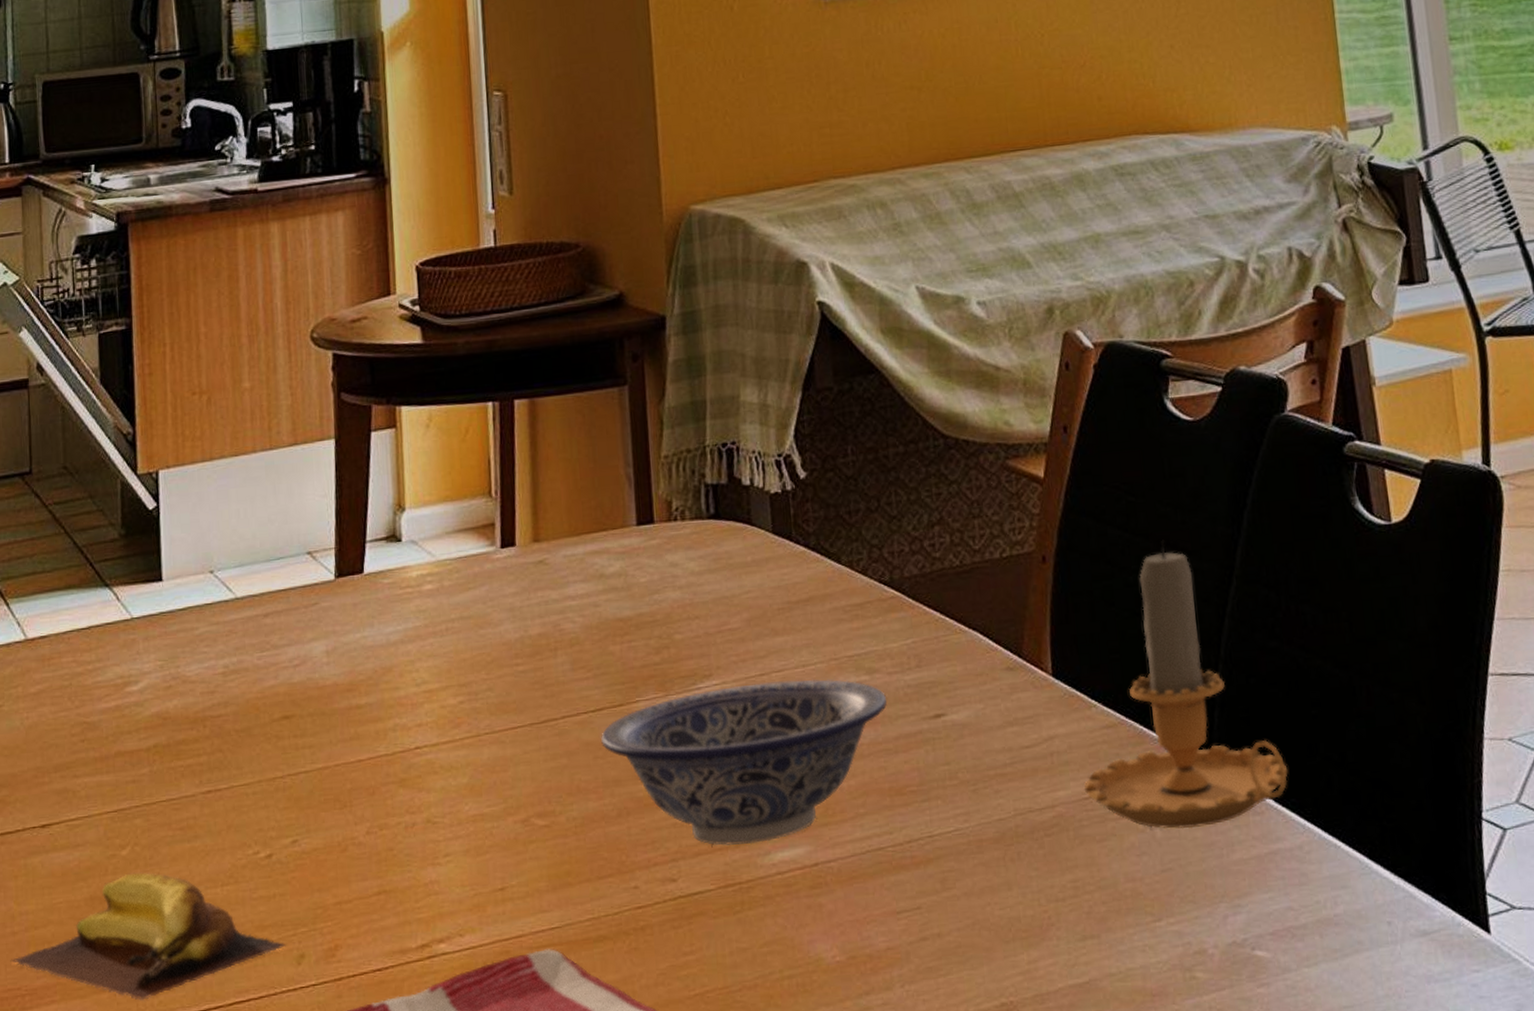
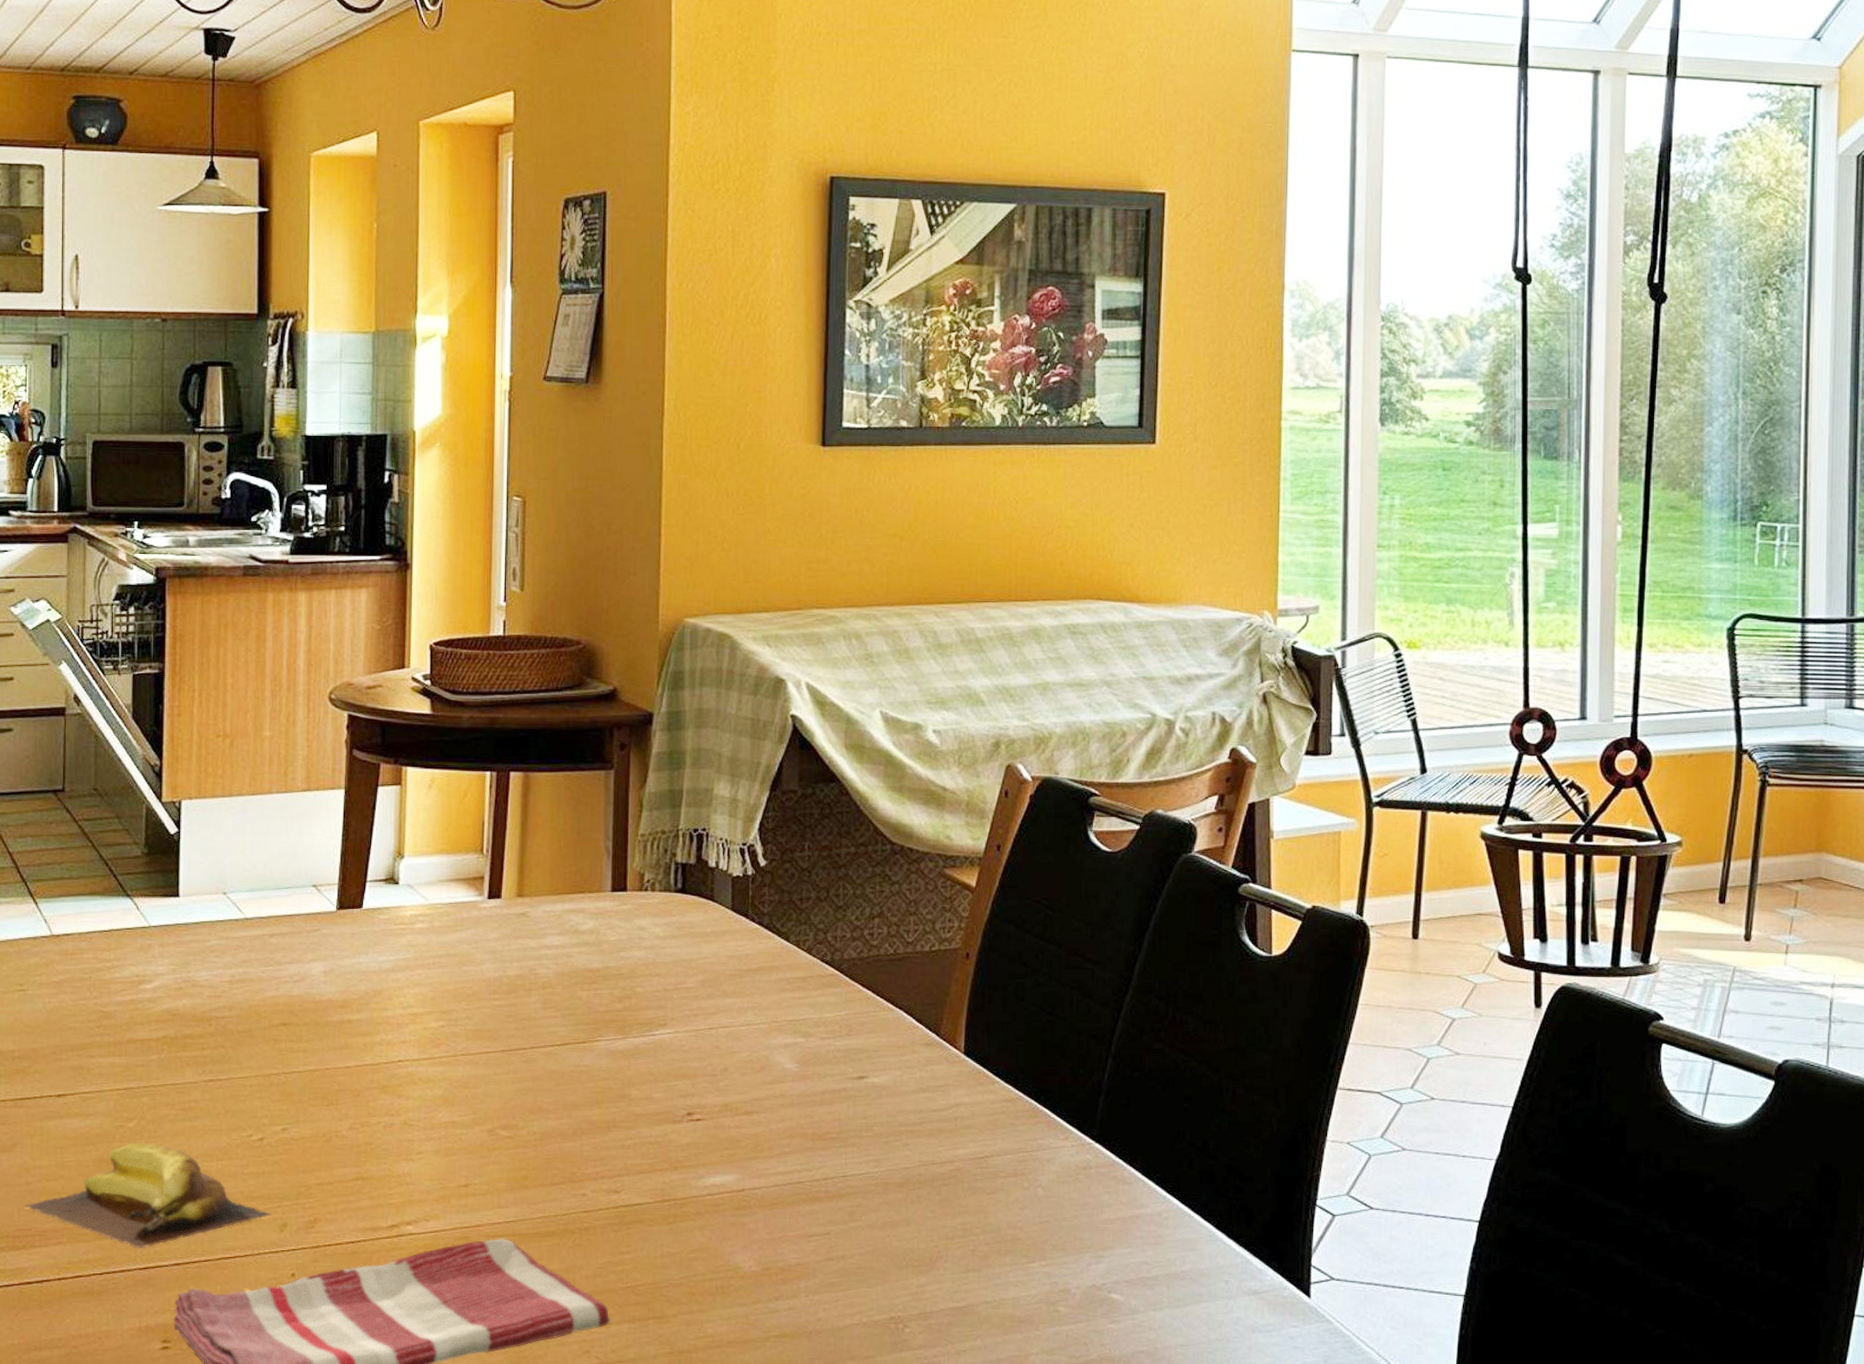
bowl: present [600,679,887,846] -> none [563,1035,818,1169]
candle: present [1083,541,1288,829] -> none [980,951,1157,1191]

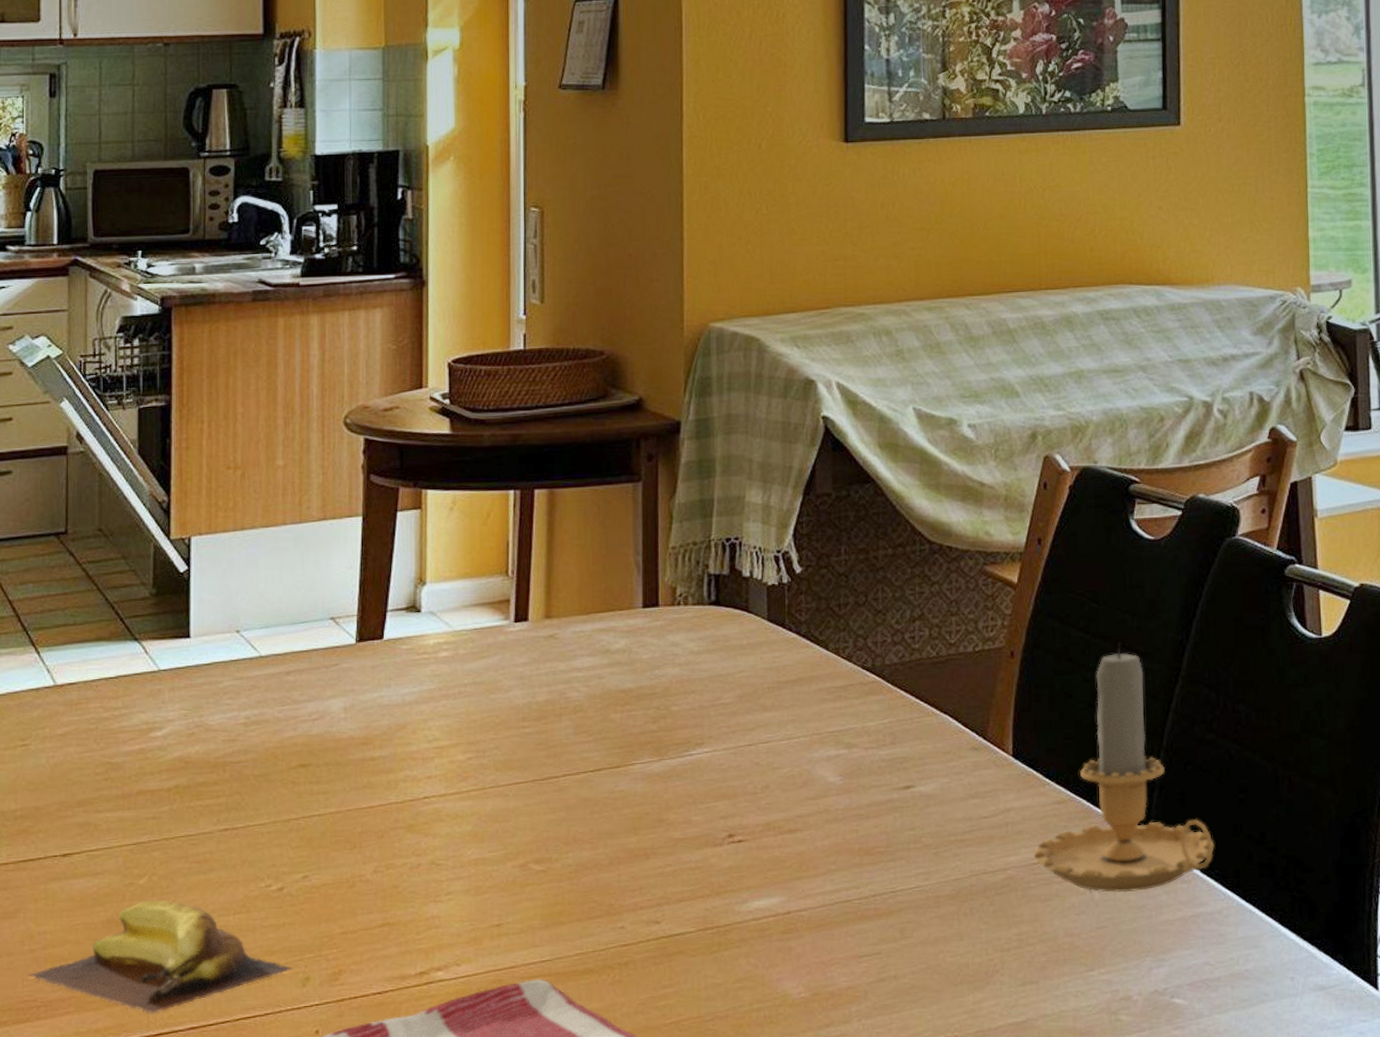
candle: none [980,951,1157,1191] -> present [1033,643,1215,893]

